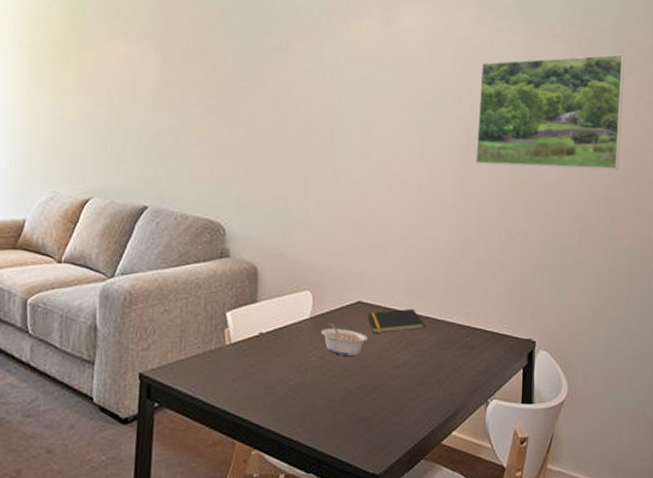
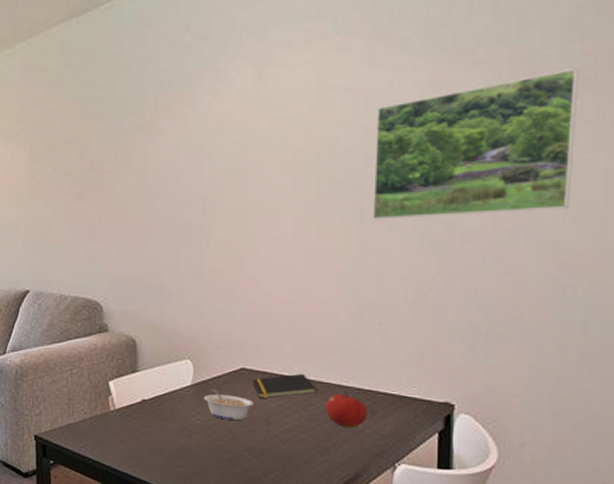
fruit: none [432,326,466,364] -> present [326,391,367,428]

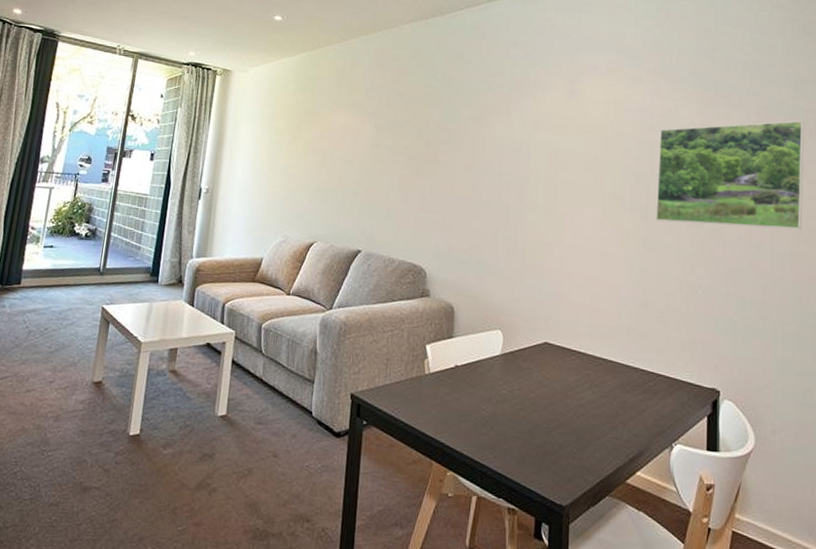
legume: present [203,388,253,420] -> none [510,360,554,392]
notepad: present [252,373,317,398] -> none [553,351,609,373]
fruit: present [326,391,367,428] -> none [615,371,650,407]

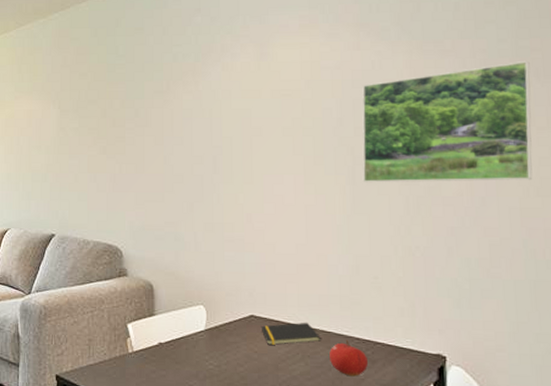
notepad: none [553,351,609,373] -> present [260,322,321,345]
fruit: none [615,371,650,407] -> present [329,340,368,377]

